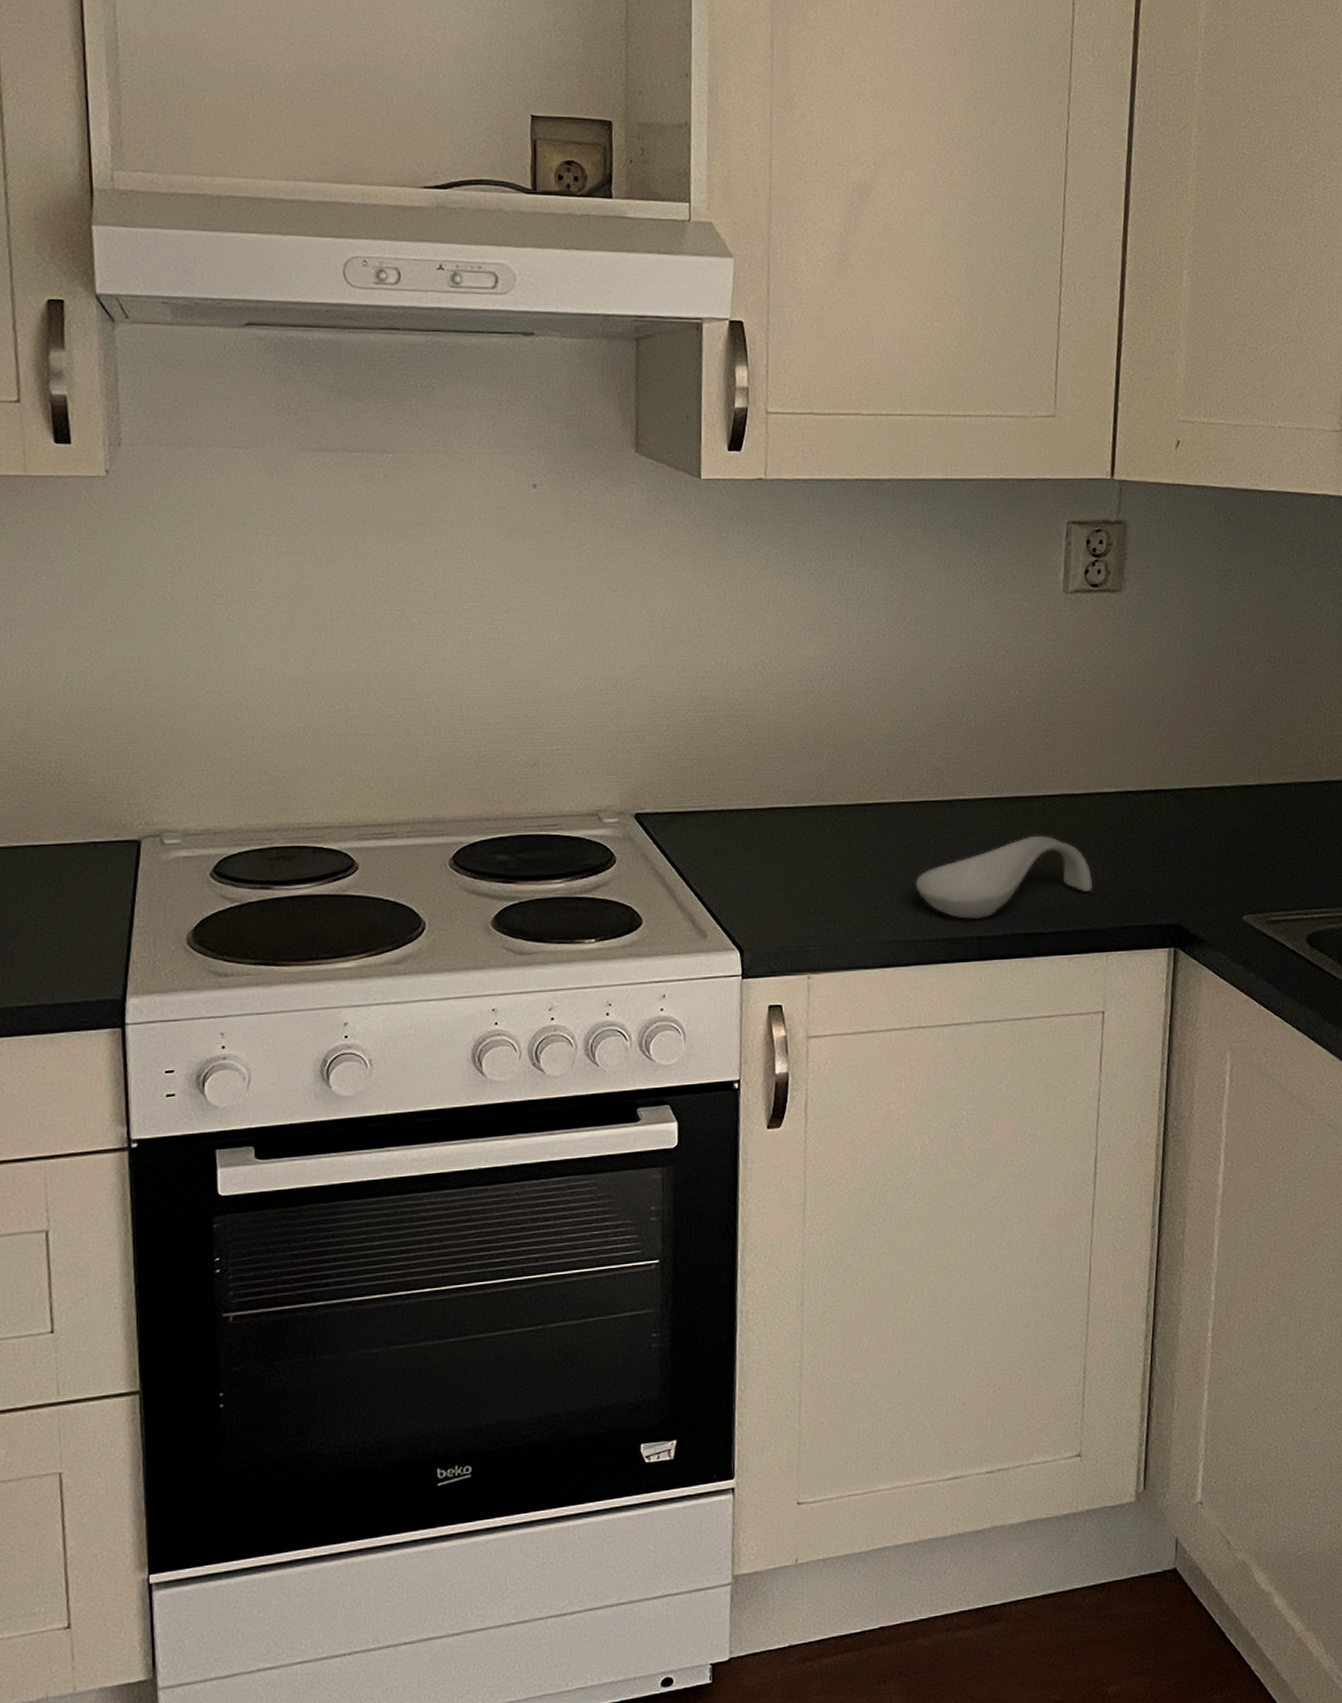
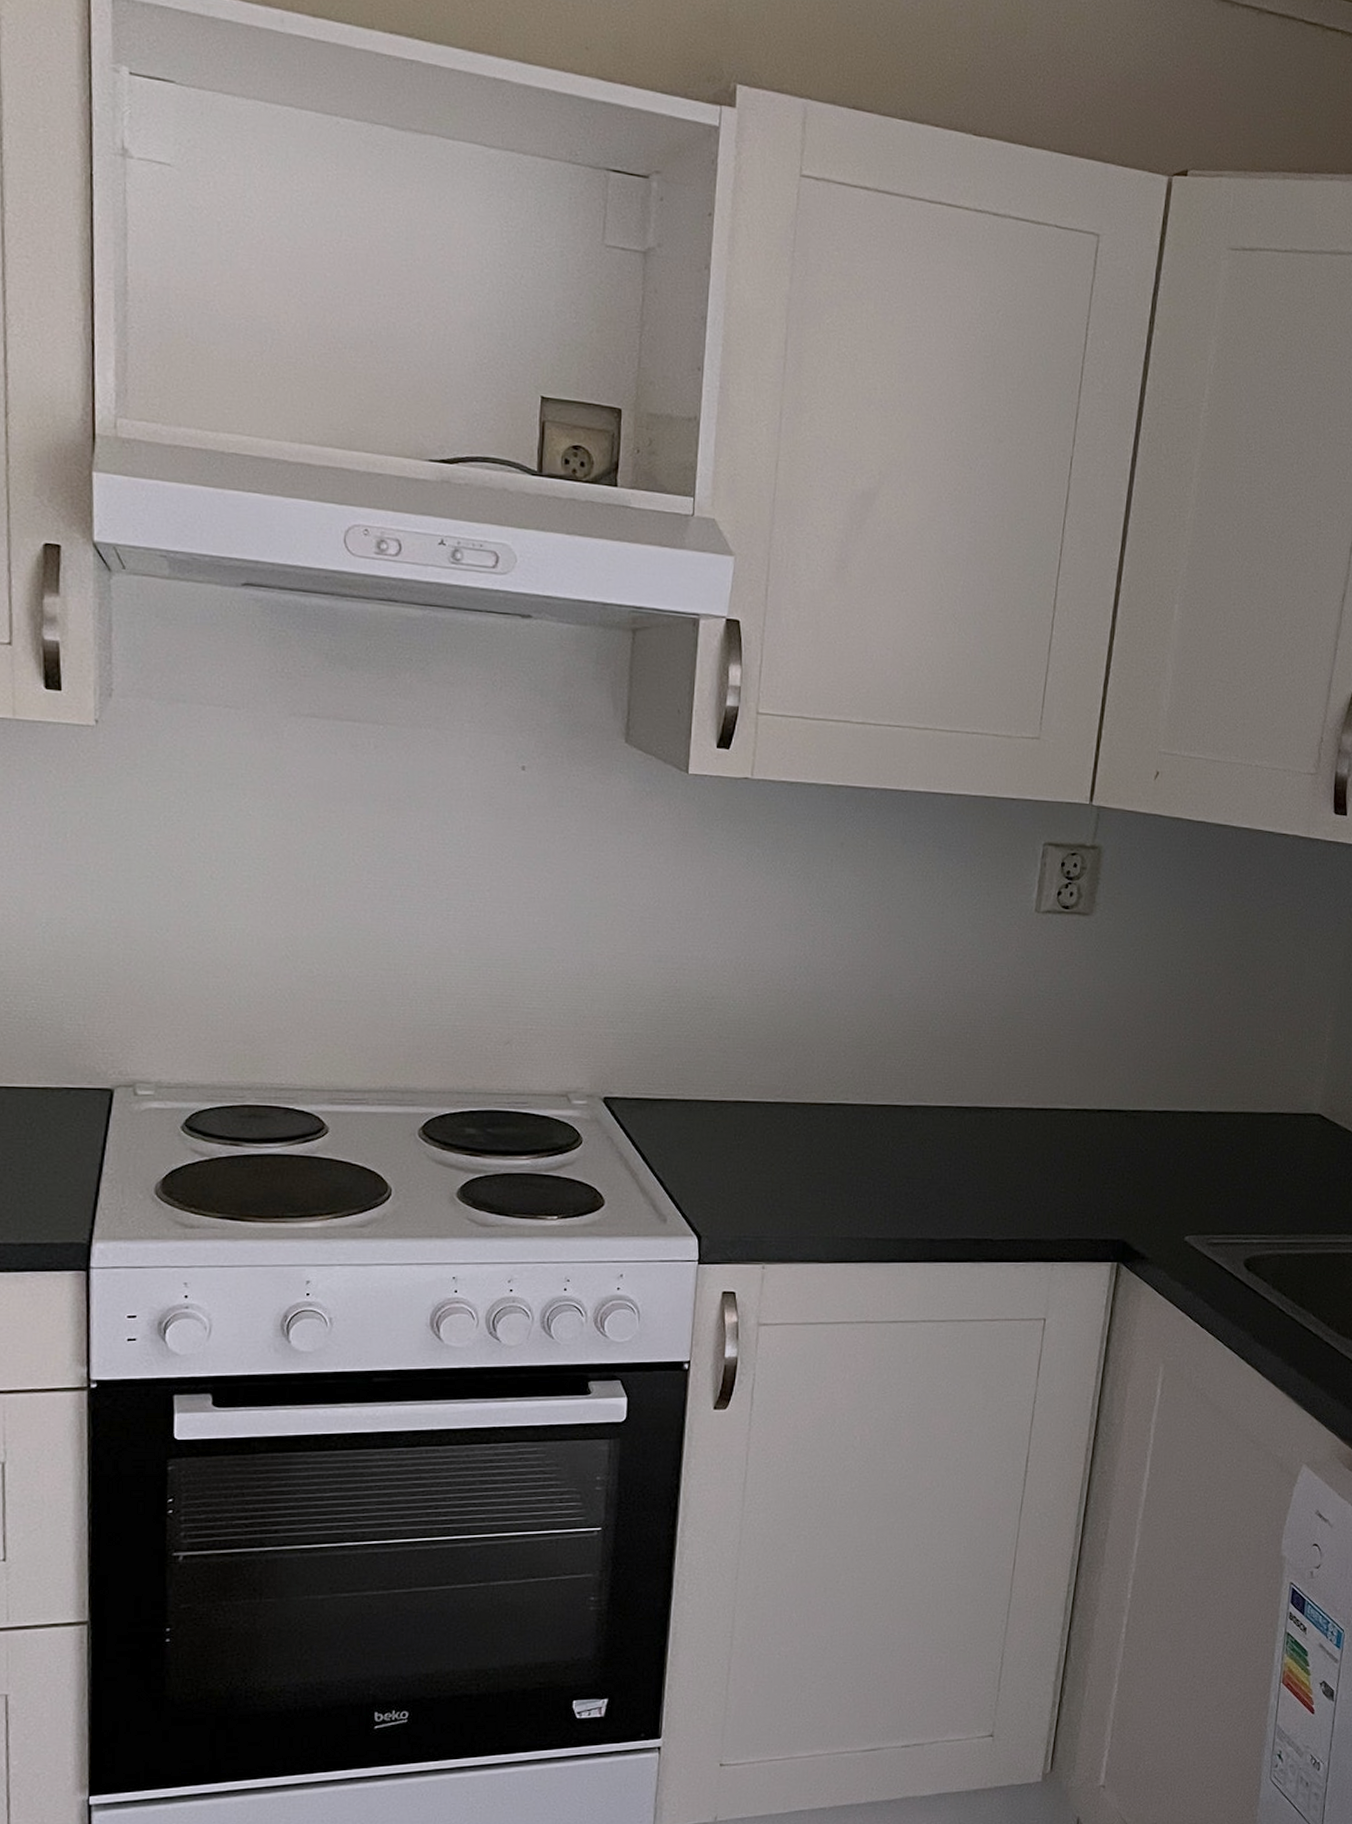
spoon rest: present [915,835,1092,919] -> none [872,1145,1043,1222]

